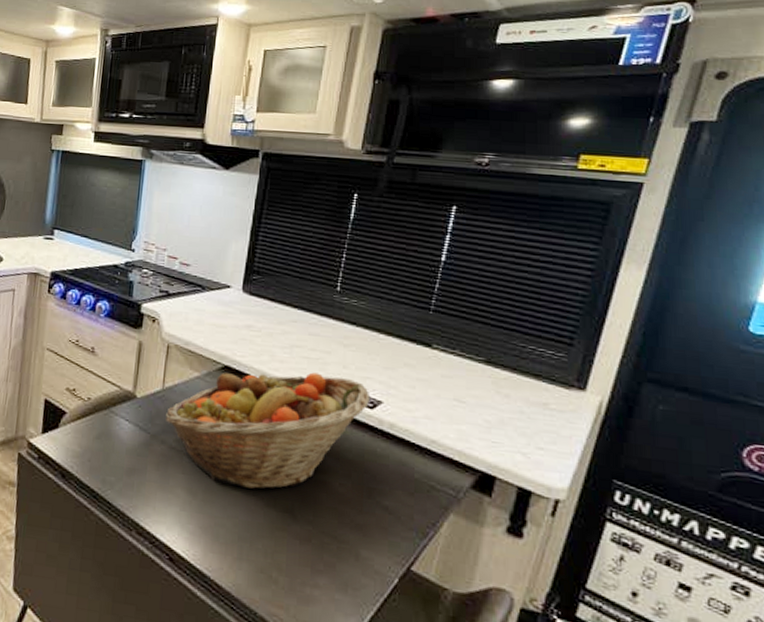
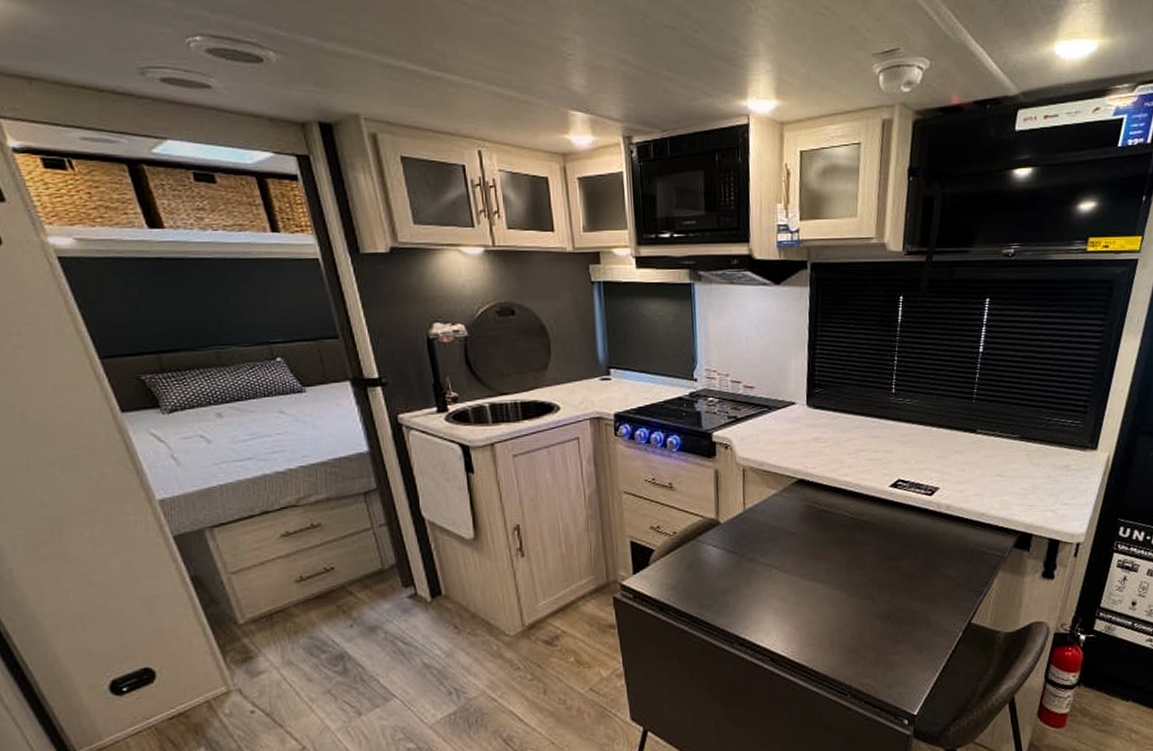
fruit basket: present [166,372,369,490] -> none [750,472,928,585]

